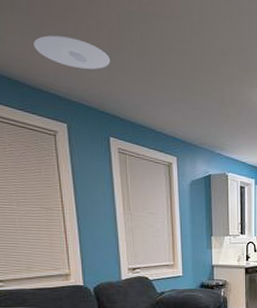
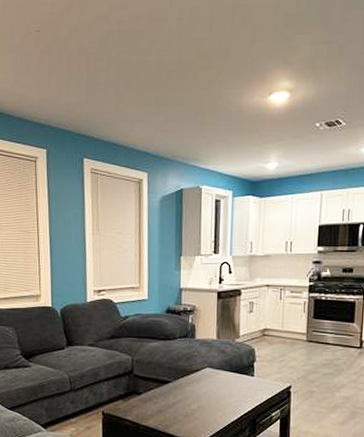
ceiling light: present [33,35,111,70] -> none [23,67,89,96]

